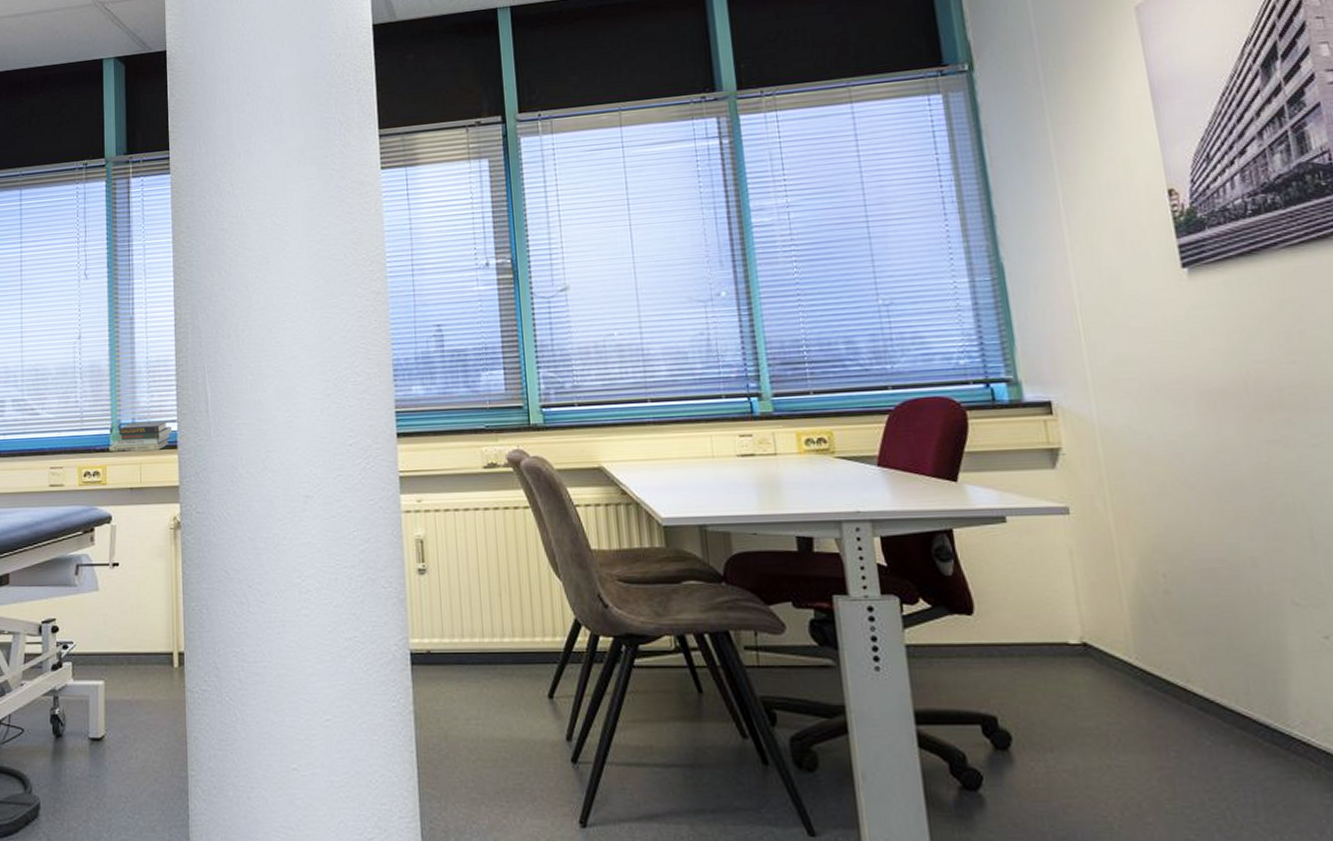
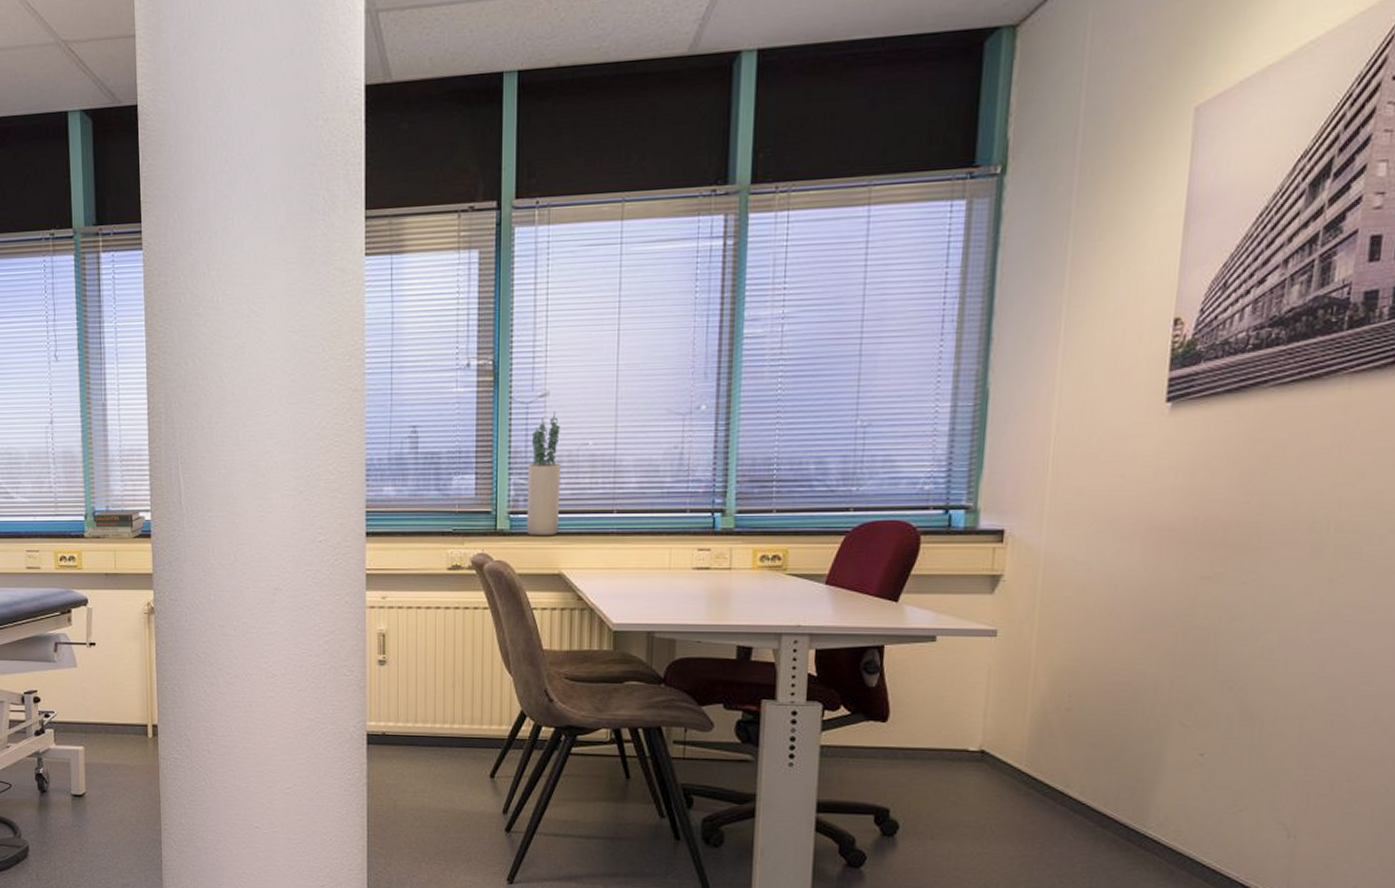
vase: none [555,304,593,431] -> present [526,411,561,538]

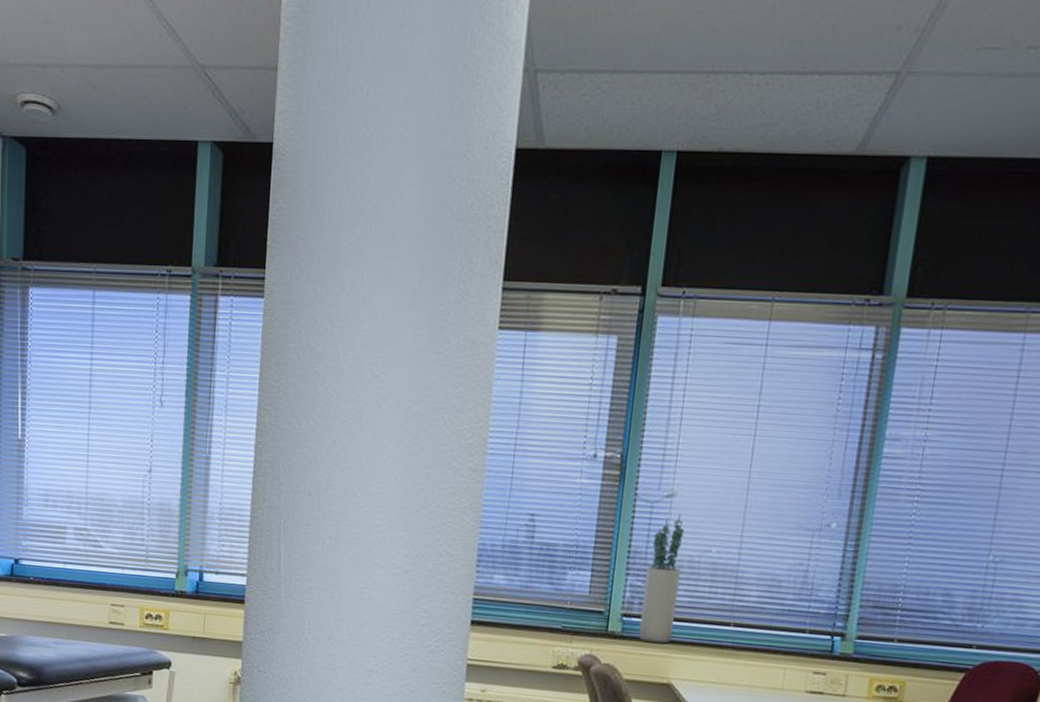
books: present [83,511,146,540] -> none [173,570,241,603]

